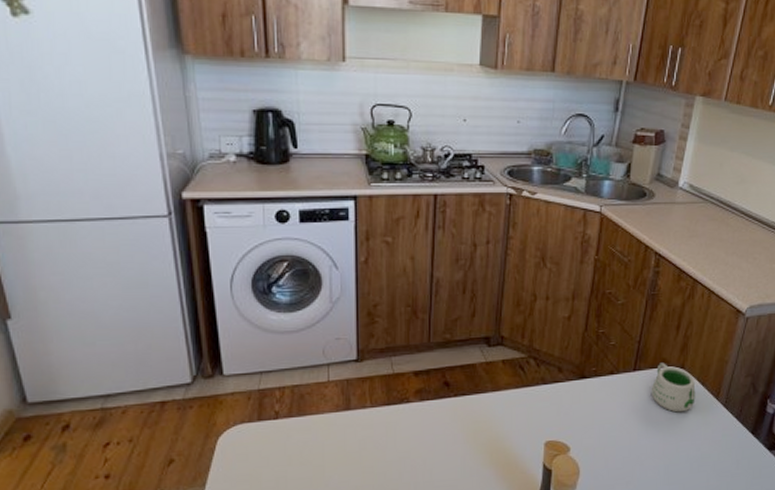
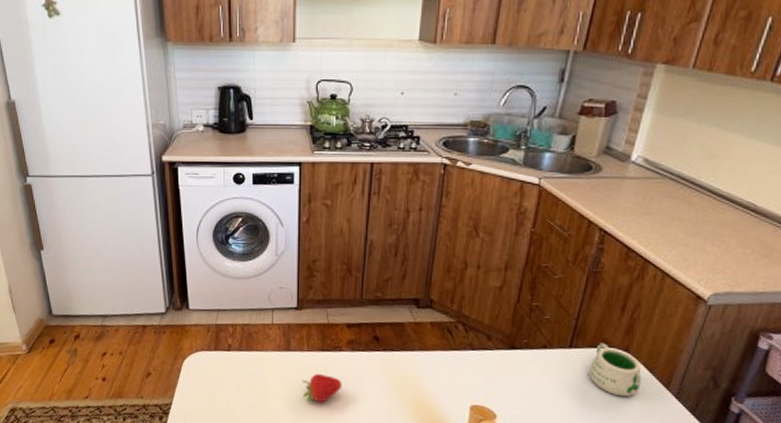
fruit: none [366,431,412,466] -> present [302,374,343,403]

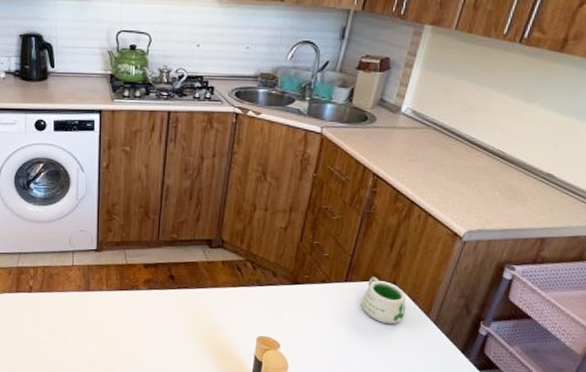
fruit: present [302,374,343,403] -> none [101,312,140,340]

